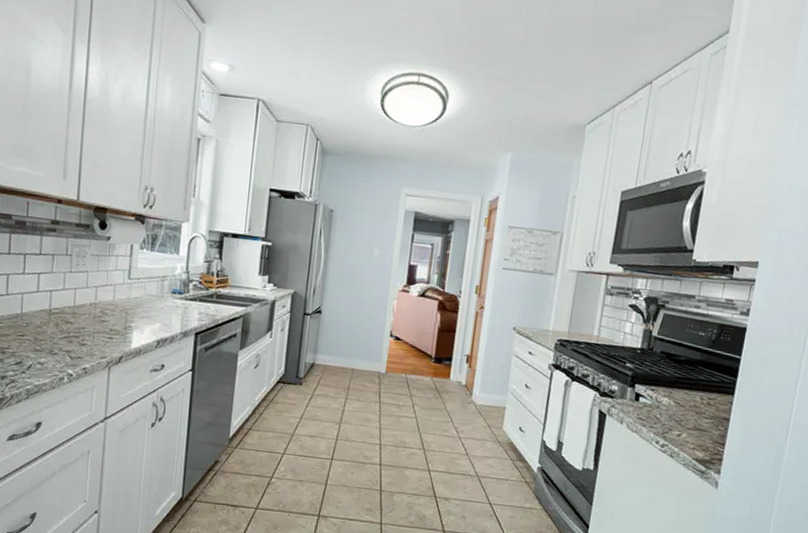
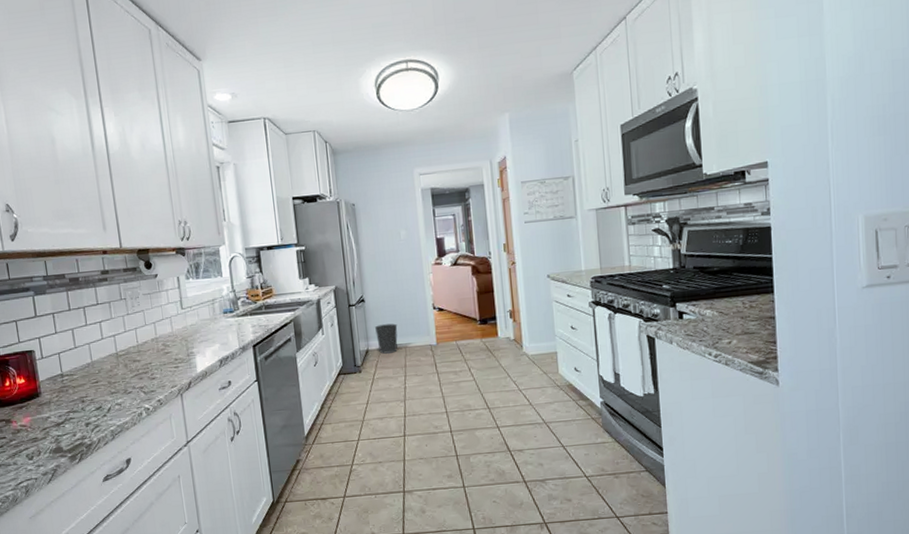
wastebasket: none [325,340,350,373] -> present [375,323,398,354]

